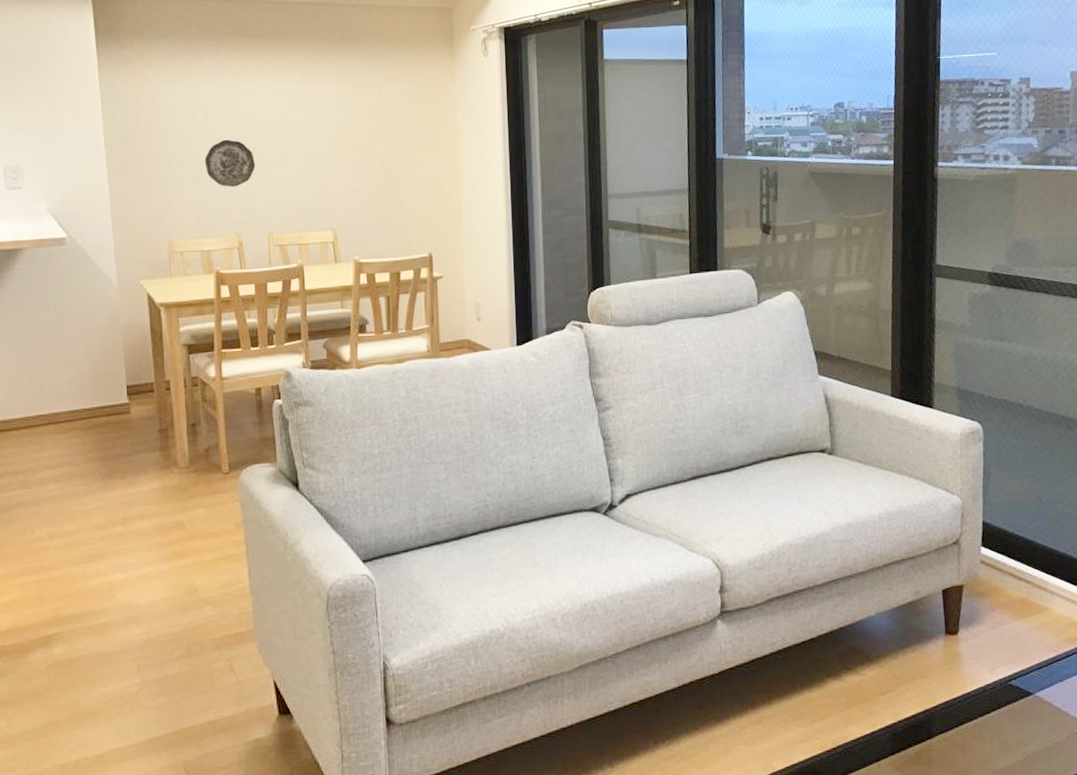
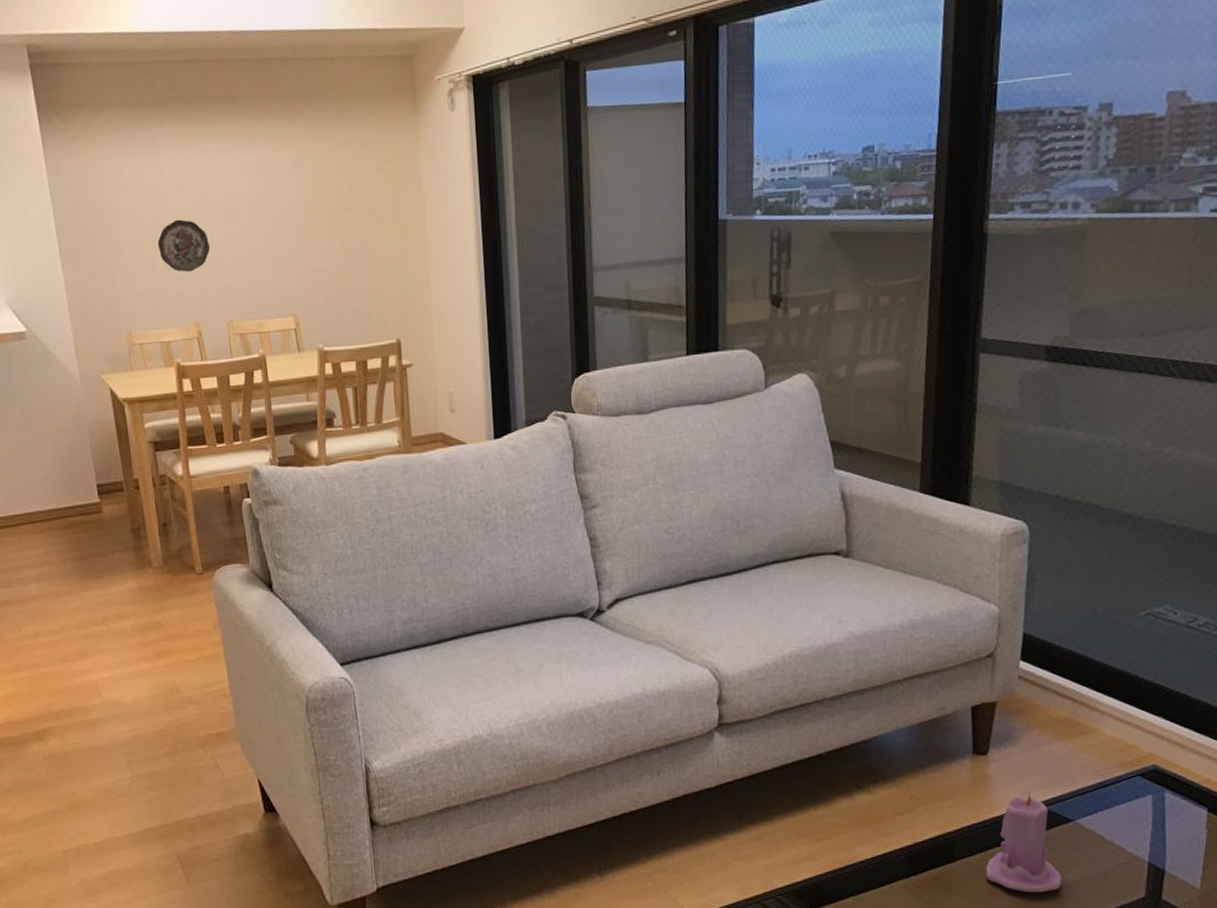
candle: none [960,668,1027,764] -> present [985,792,1062,893]

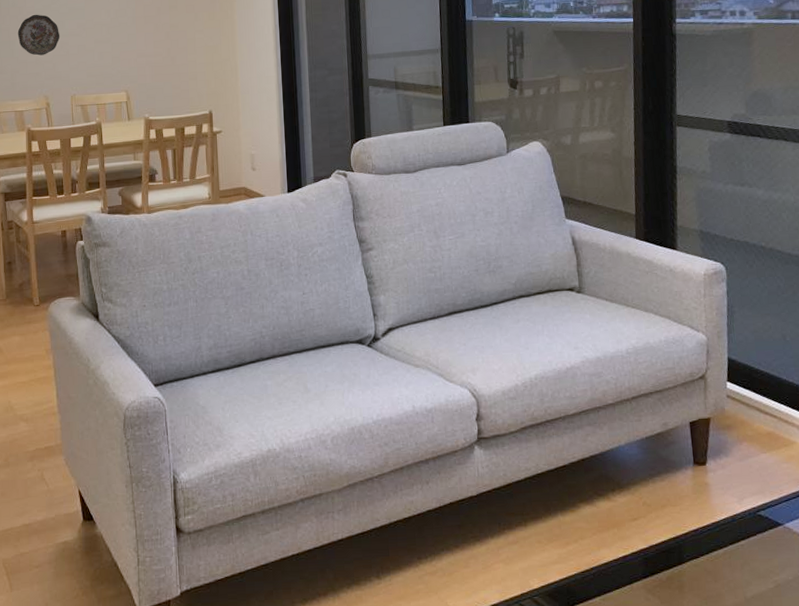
candle: present [985,792,1062,893] -> none [711,498,778,592]

